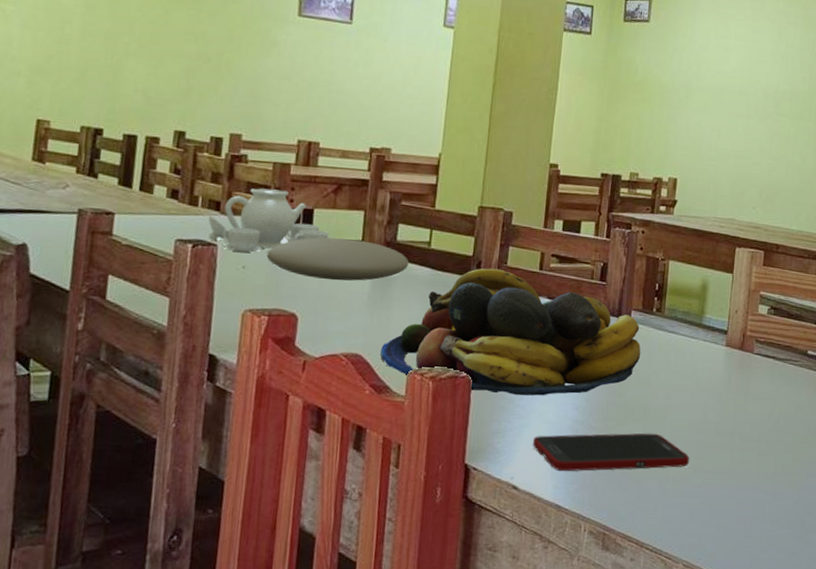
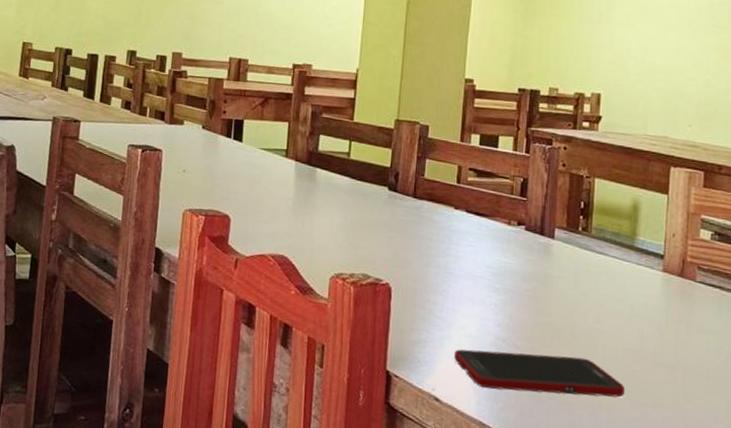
teapot: present [208,188,329,252] -> none [154,100,258,158]
plate: present [266,237,409,281] -> none [203,146,330,187]
fruit bowl: present [380,268,641,396] -> none [305,179,567,310]

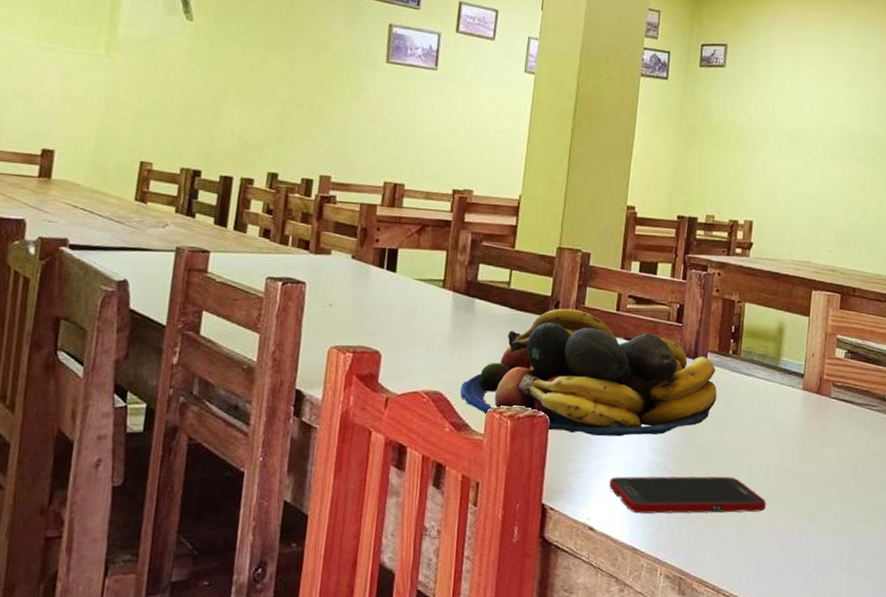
fruit bowl: none [305,179,567,310] -> present [460,308,717,437]

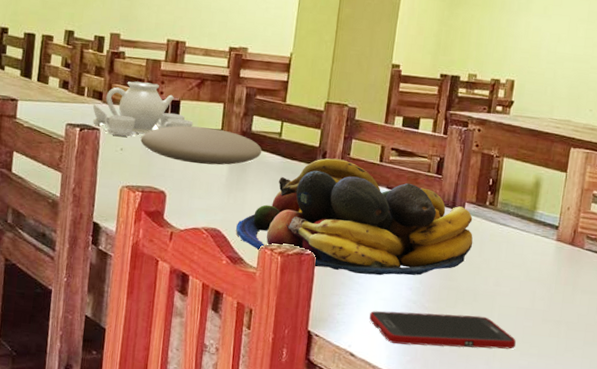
teapot: none [297,228,413,291] -> present [92,81,194,137]
plate: none [352,276,489,320] -> present [140,125,262,165]

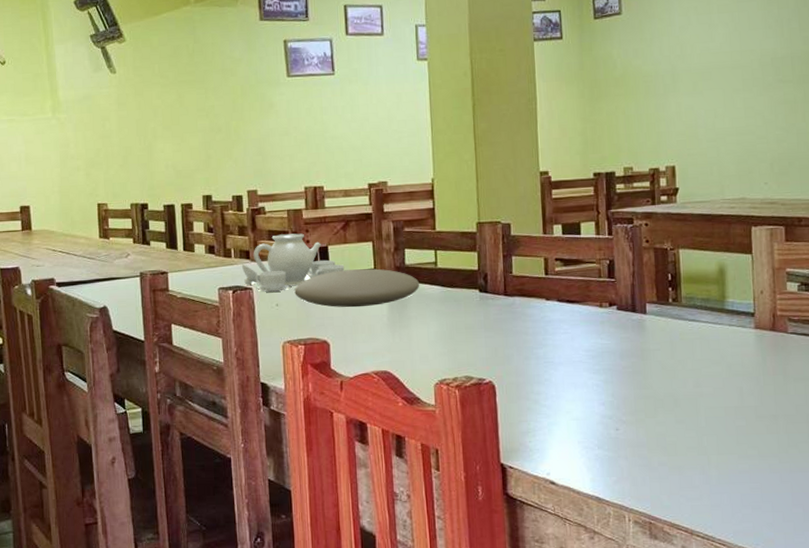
fruit bowl: present [236,158,473,276] -> none [407,279,663,396]
cell phone: present [369,310,516,349] -> none [564,422,731,464]

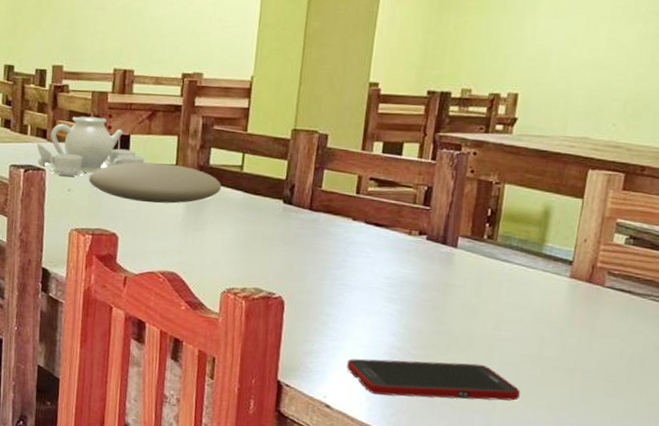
cell phone: none [564,422,731,464] -> present [347,358,520,401]

